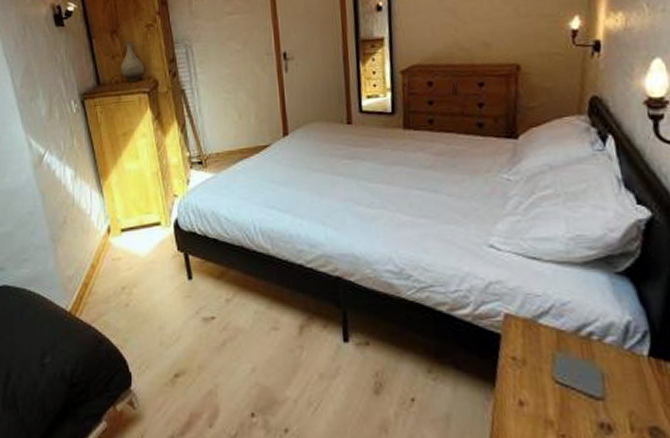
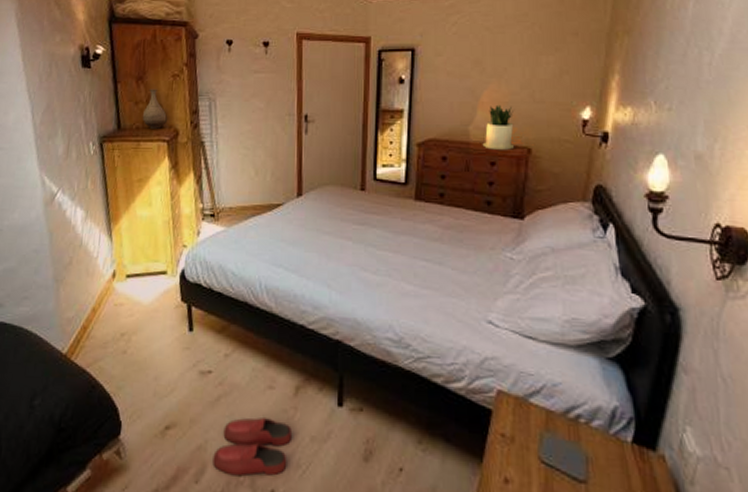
slippers: none [224,357,300,418] -> present [213,416,292,477]
planter: none [468,22,503,71] -> present [482,104,515,151]

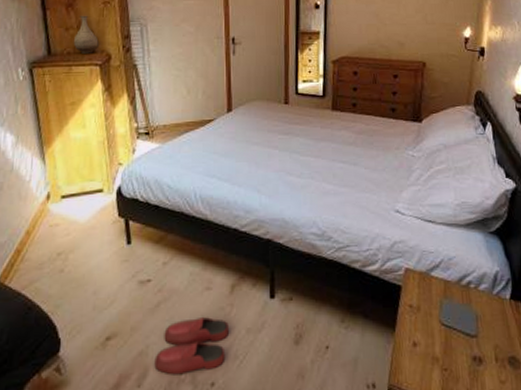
planter: present [482,104,515,151] -> none [386,26,413,66]

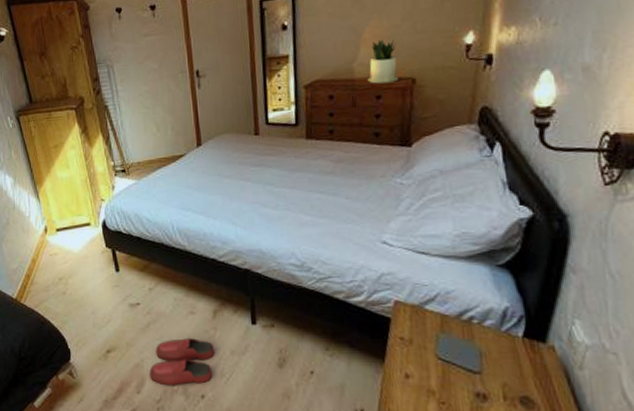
vase: present [73,15,99,54] -> none [49,62,72,99]
planter: none [386,26,413,66] -> present [367,39,399,85]

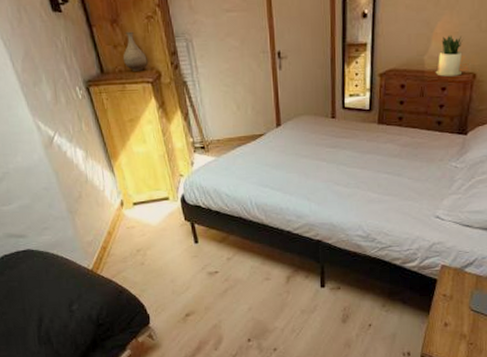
vase: none [49,62,72,99] -> present [123,31,148,71]
slippers: present [149,337,214,386] -> none [226,300,286,342]

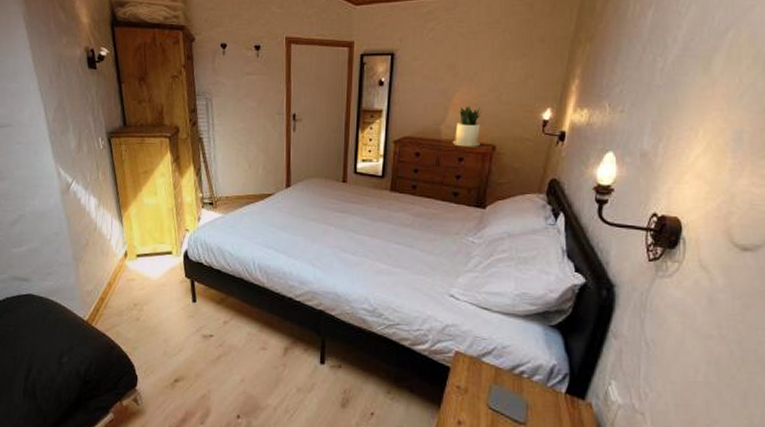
vase: present [123,31,148,71] -> none [145,89,168,126]

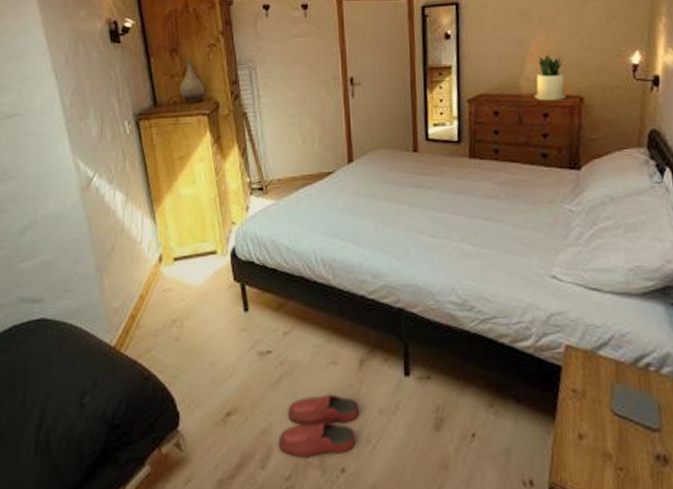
vase: none [145,89,168,126] -> present [179,60,205,103]
slippers: none [215,372,281,419] -> present [278,393,359,458]

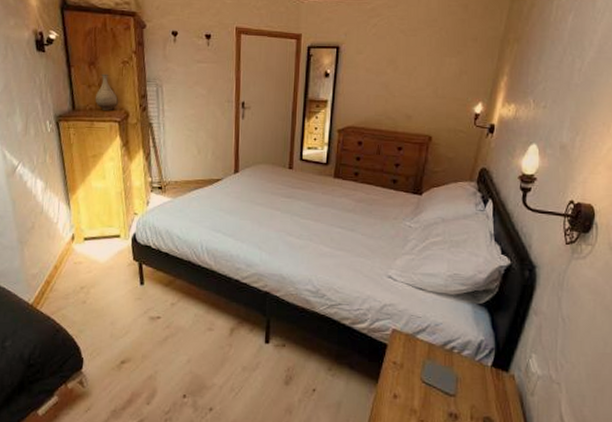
slippers: present [278,393,359,458] -> none [161,352,227,399]
planter: present [534,54,567,102] -> none [392,98,419,138]

